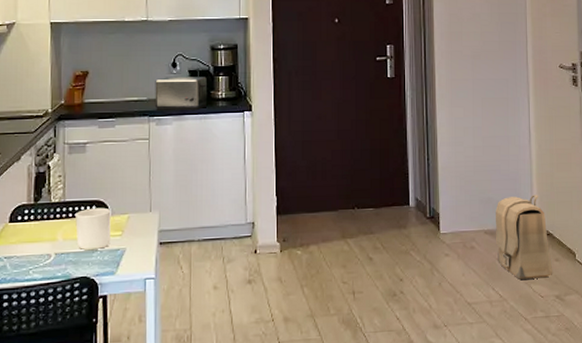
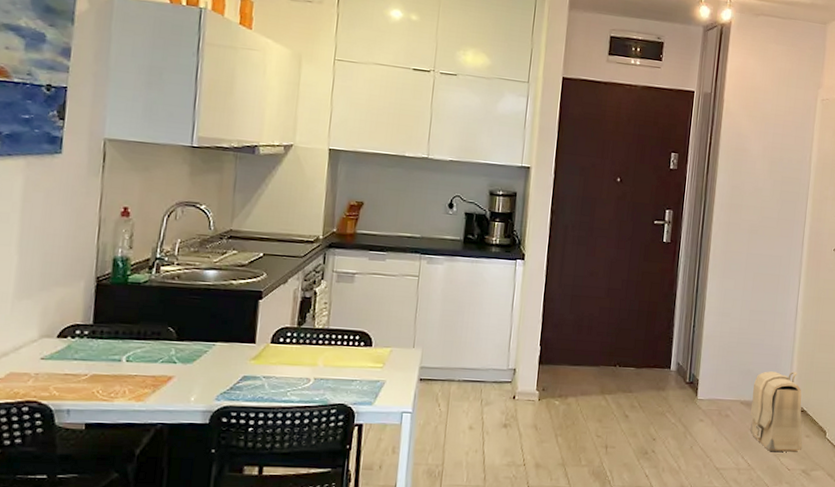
mug: present [75,207,111,251] -> none [337,338,374,379]
toaster: present [155,76,208,112] -> none [428,216,483,254]

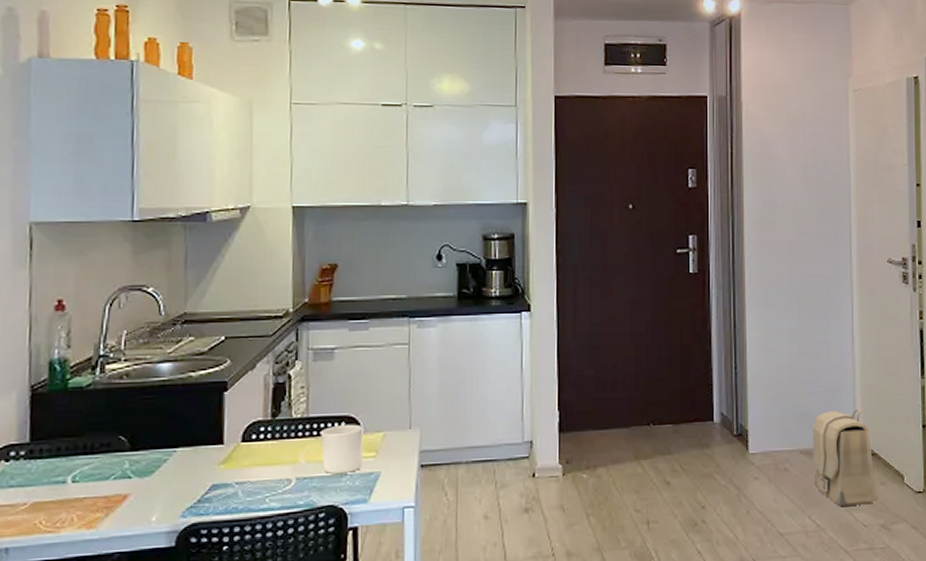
mug: none [337,338,374,379] -> present [321,424,364,475]

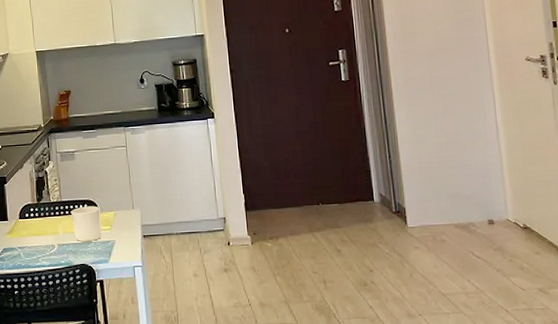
backpack: present [813,409,877,506] -> none [465,189,533,272]

